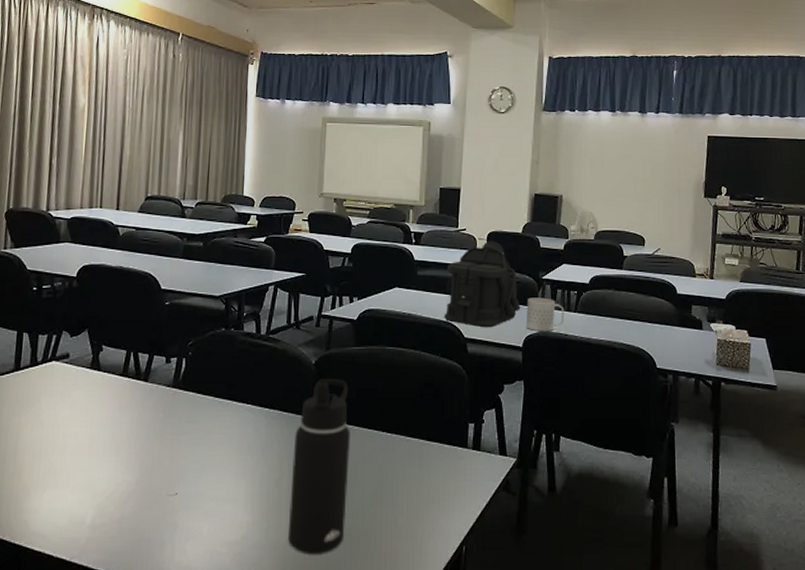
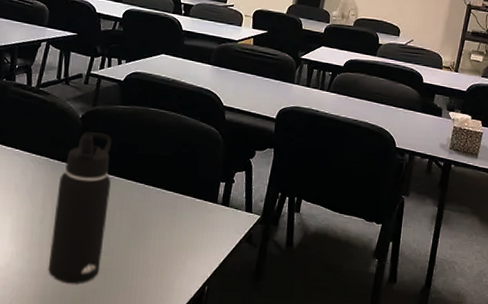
backpack: present [444,241,520,327] -> none [206,18,278,98]
mug: present [525,297,565,332] -> none [281,74,319,107]

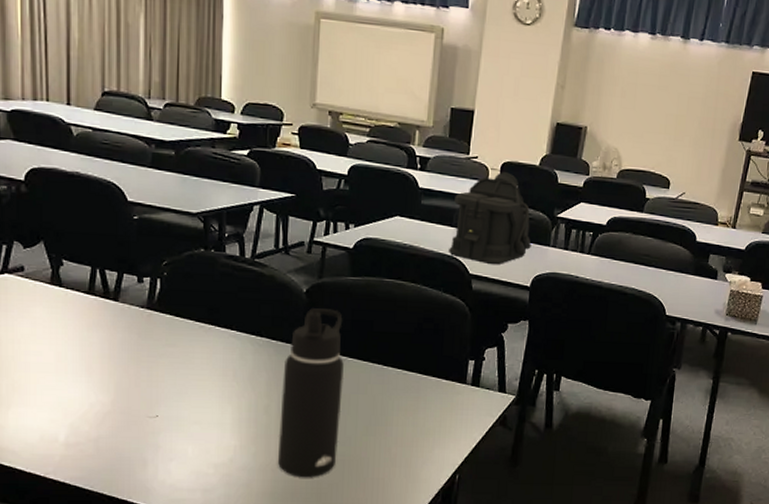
backpack: none [206,18,278,98] -> present [449,172,532,264]

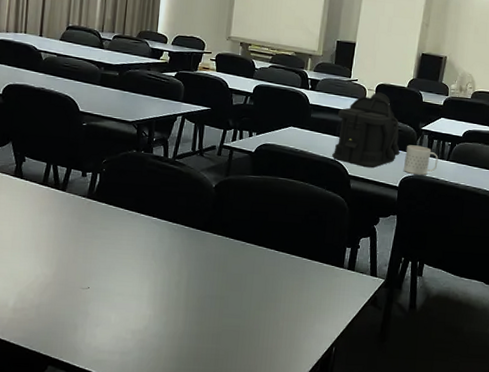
water bottle: present [278,307,345,478] -> none [184,199,244,346]
mug: none [535,236,578,273] -> present [403,145,439,176]

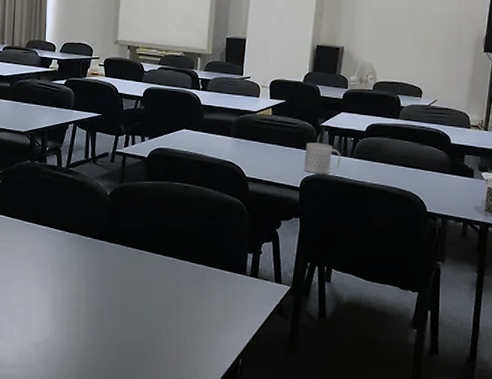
backpack: present [332,92,400,167] -> none [228,89,299,168]

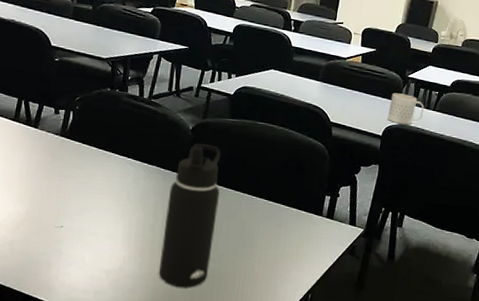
water bottle: none [86,207,141,359] -> present [159,142,221,288]

